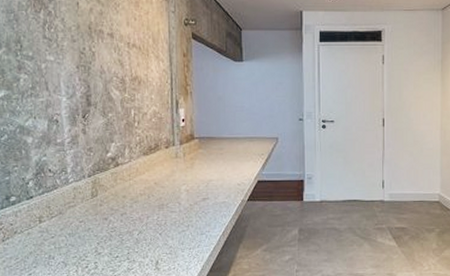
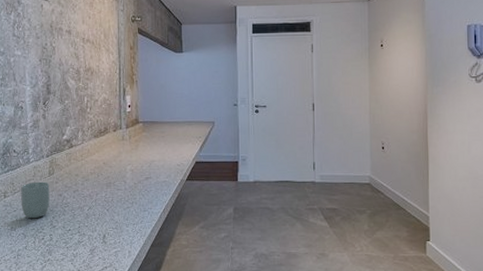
cup: none [59,204,94,246] -> present [21,181,50,219]

